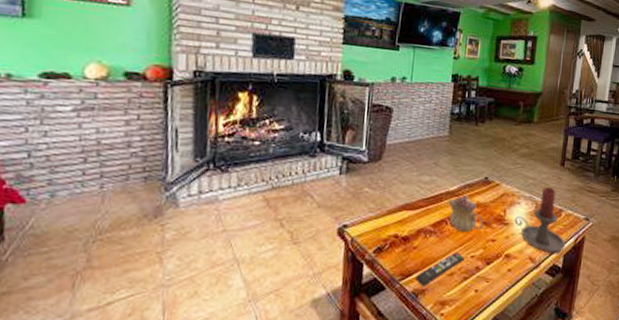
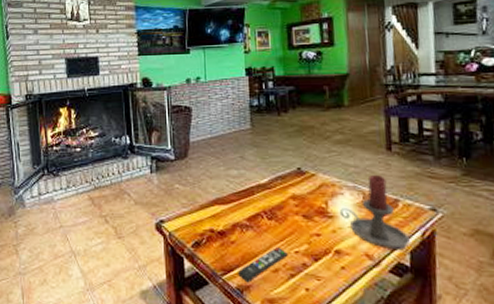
teapot: present [448,194,484,233] -> none [260,187,304,227]

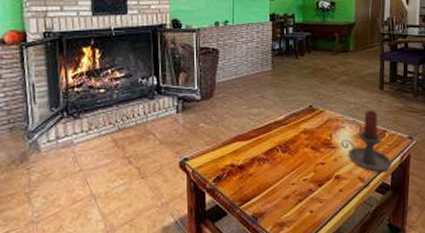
remote control: present [238,247,288,283] -> none [254,177,297,210]

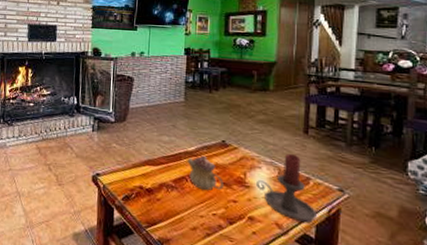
teapot: none [277,123,312,158] -> present [187,155,224,191]

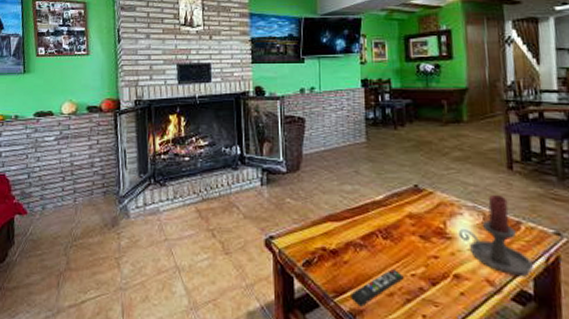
remote control: none [160,208,206,237] -> present [351,269,404,307]
teapot: present [187,155,224,191] -> none [375,204,421,247]

